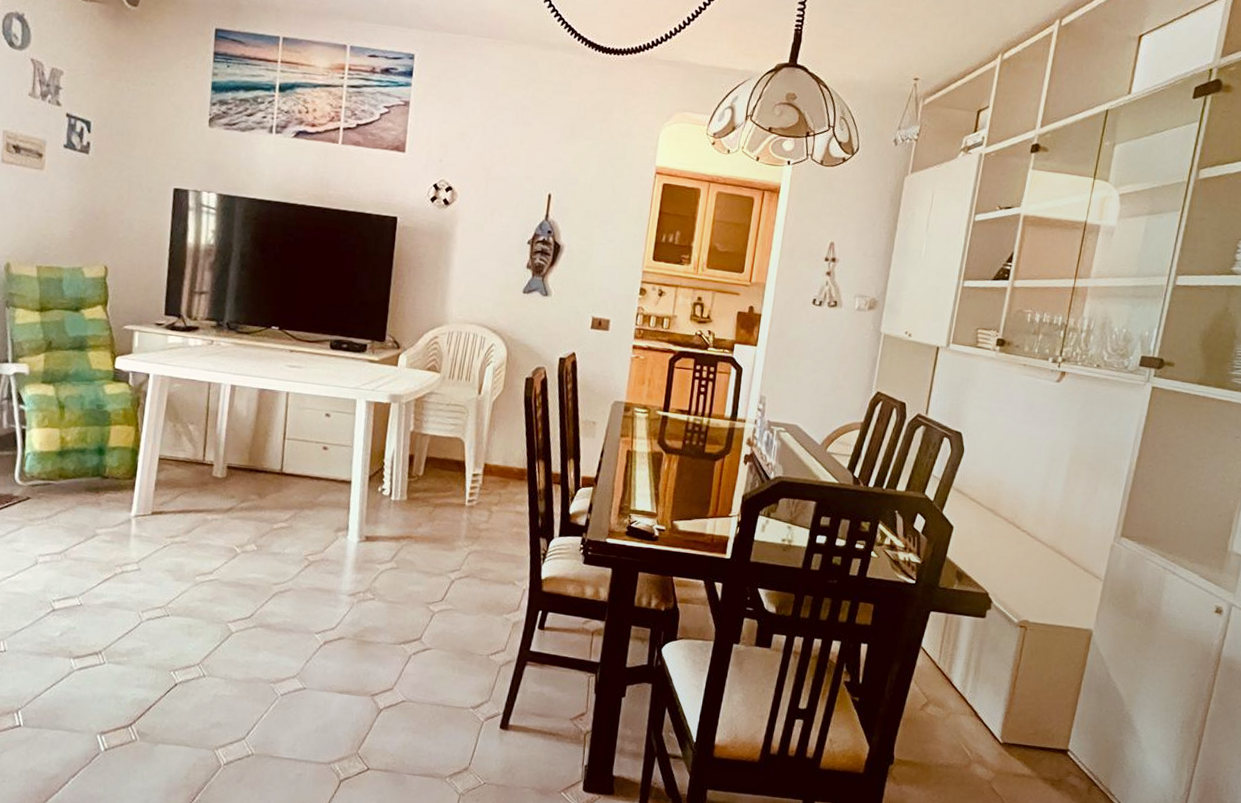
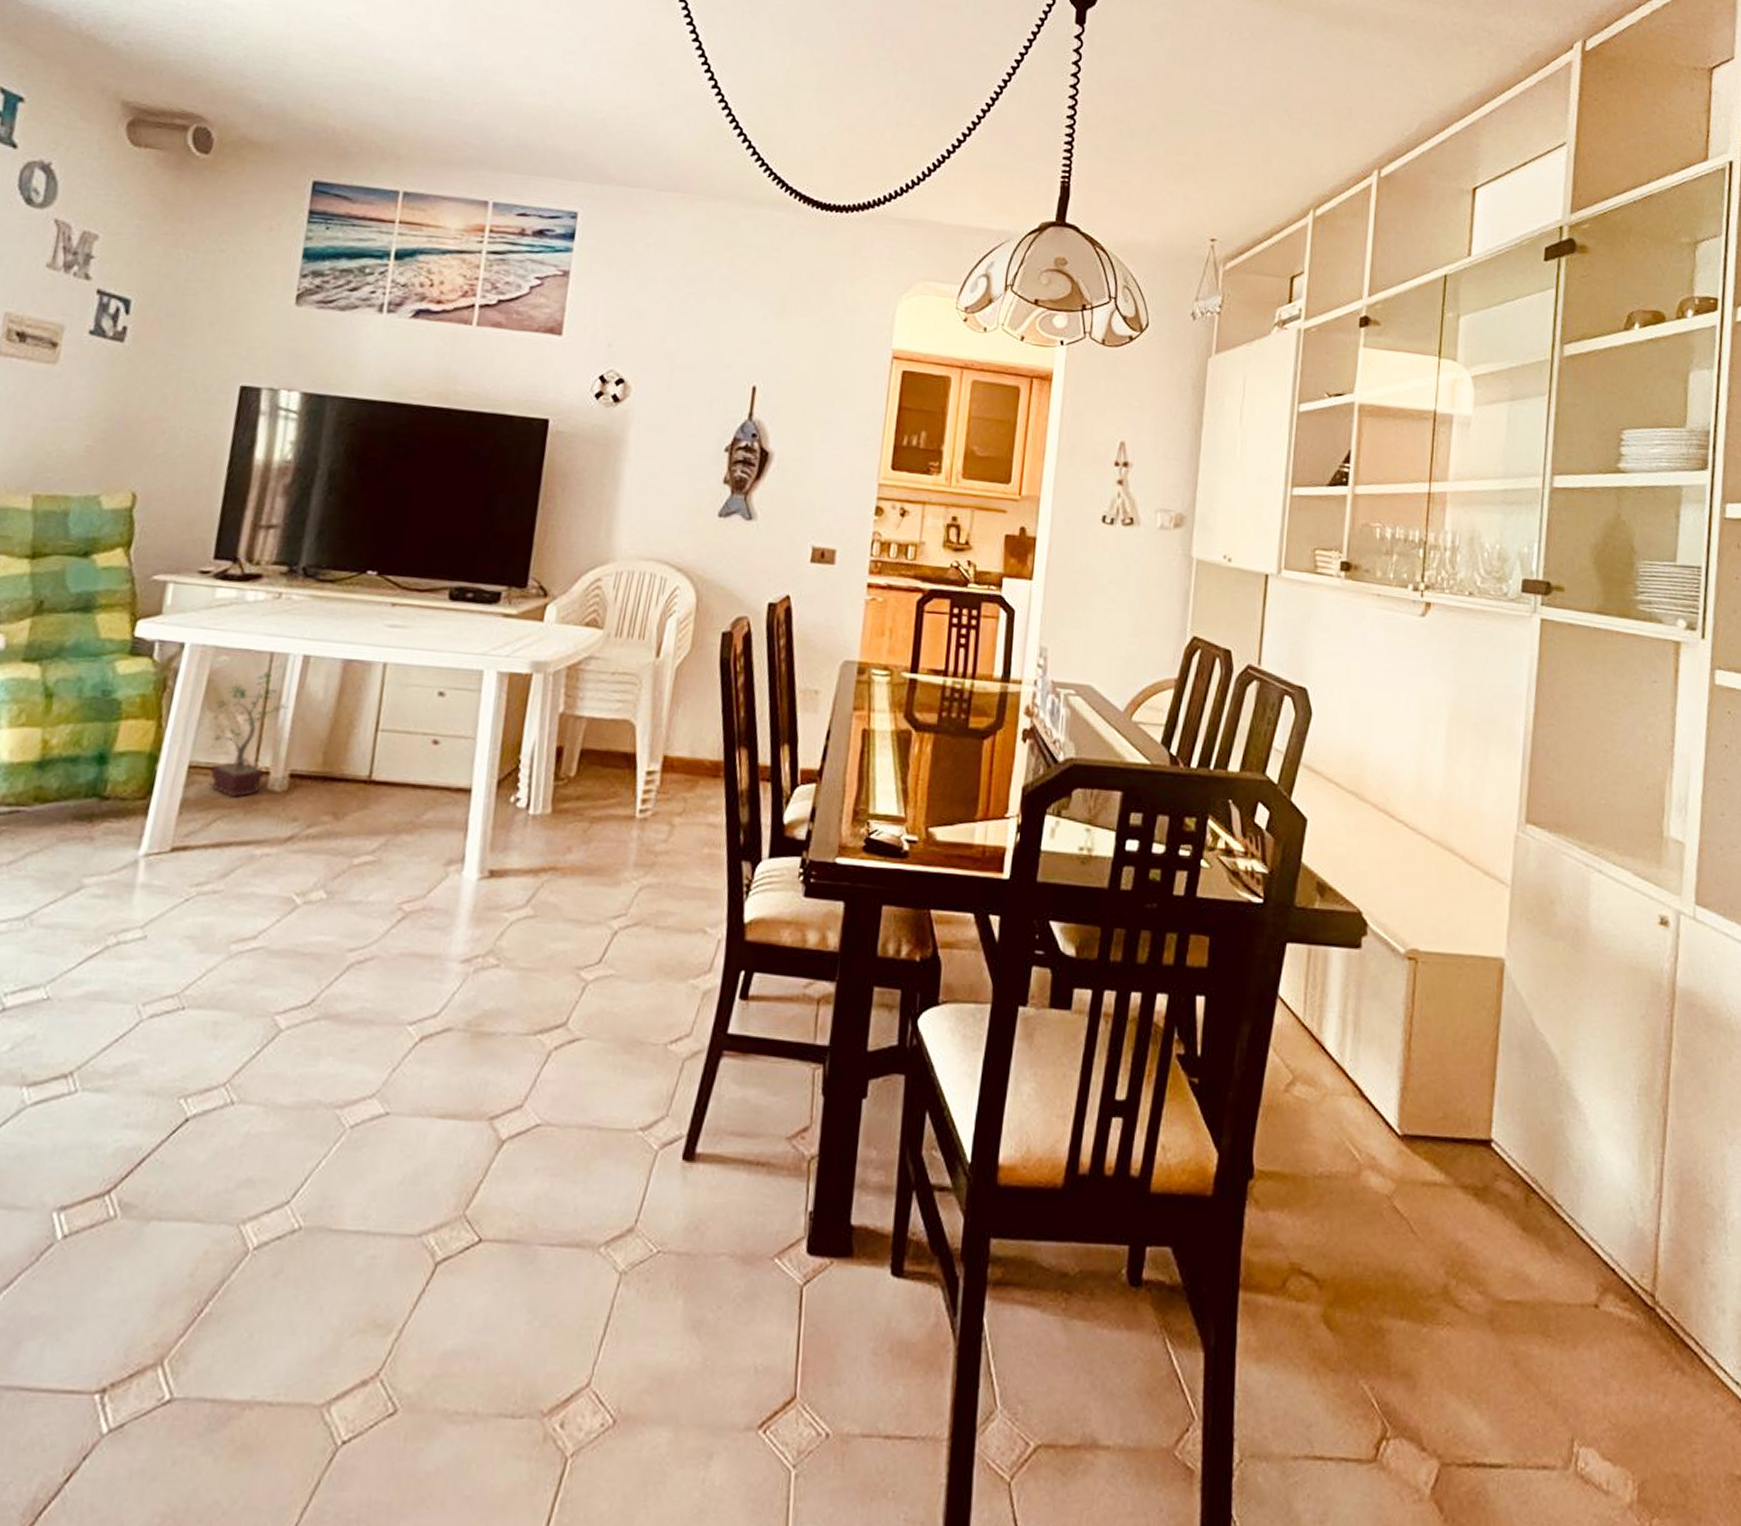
potted plant: none [173,395,224,481] -> present [208,671,289,798]

